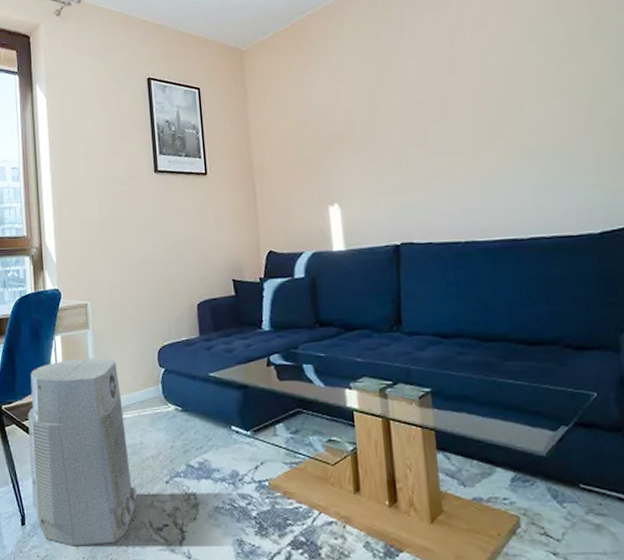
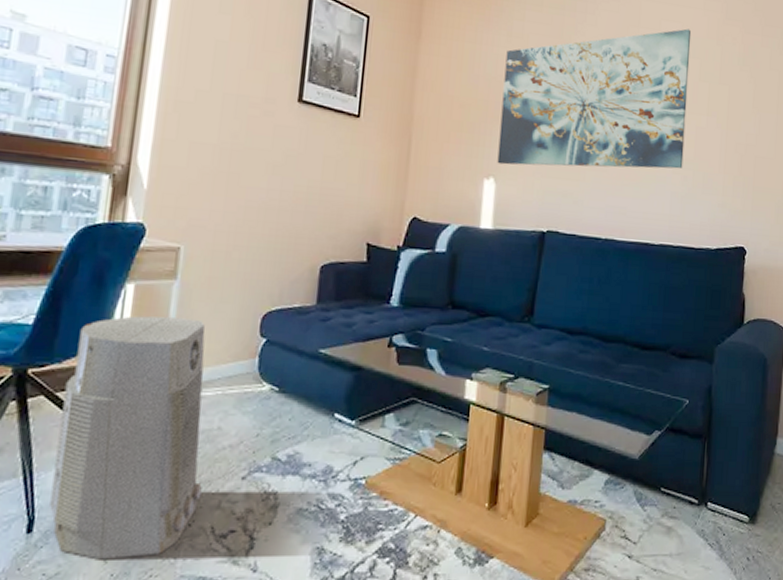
wall art: none [329,15,542,190] -> present [497,28,692,169]

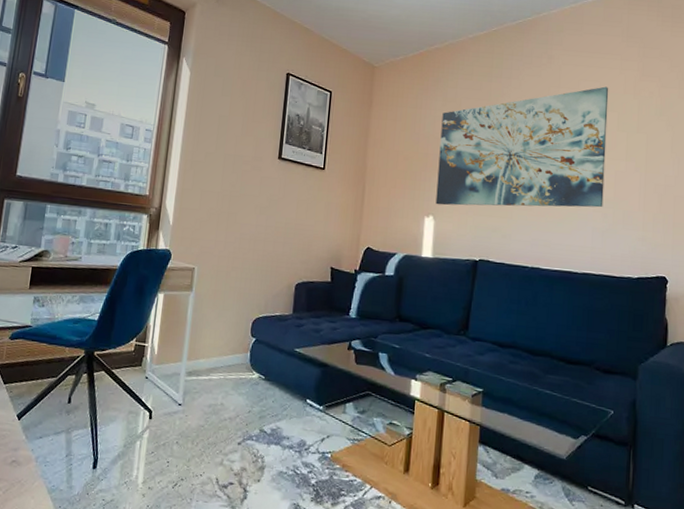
air purifier: present [50,315,205,560] -> none [107,317,212,496]

